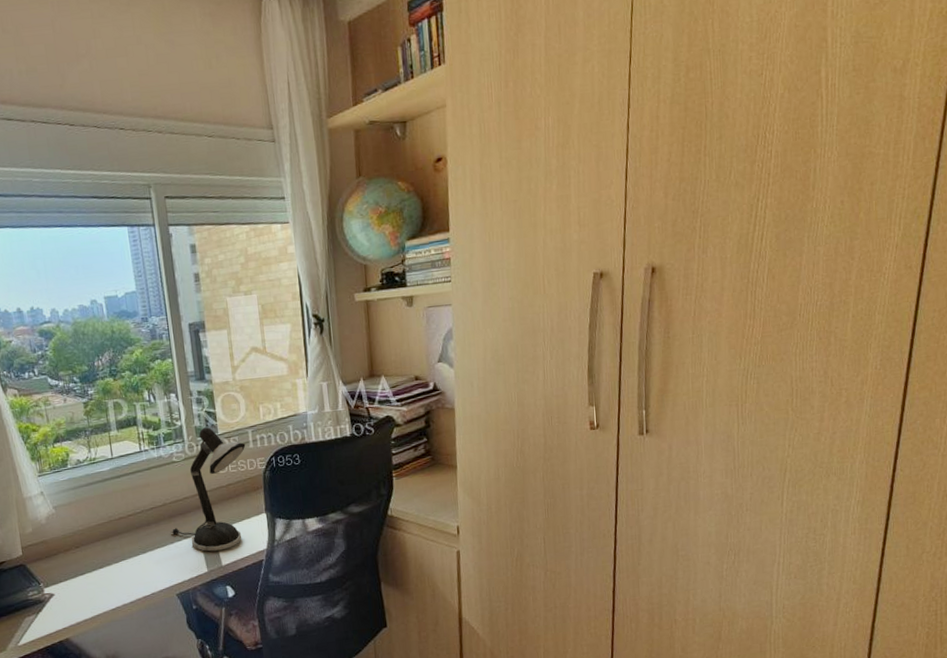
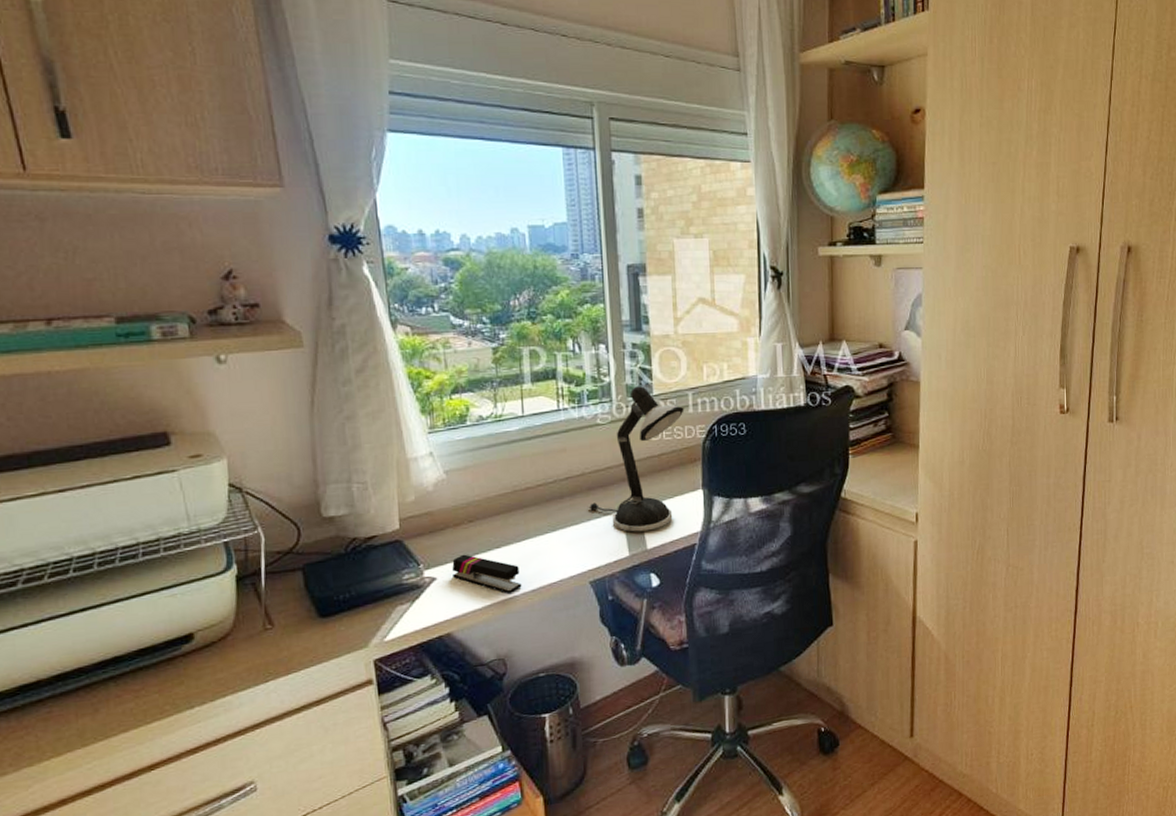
stapler: none [65,574,122,606] -> present [452,554,522,595]

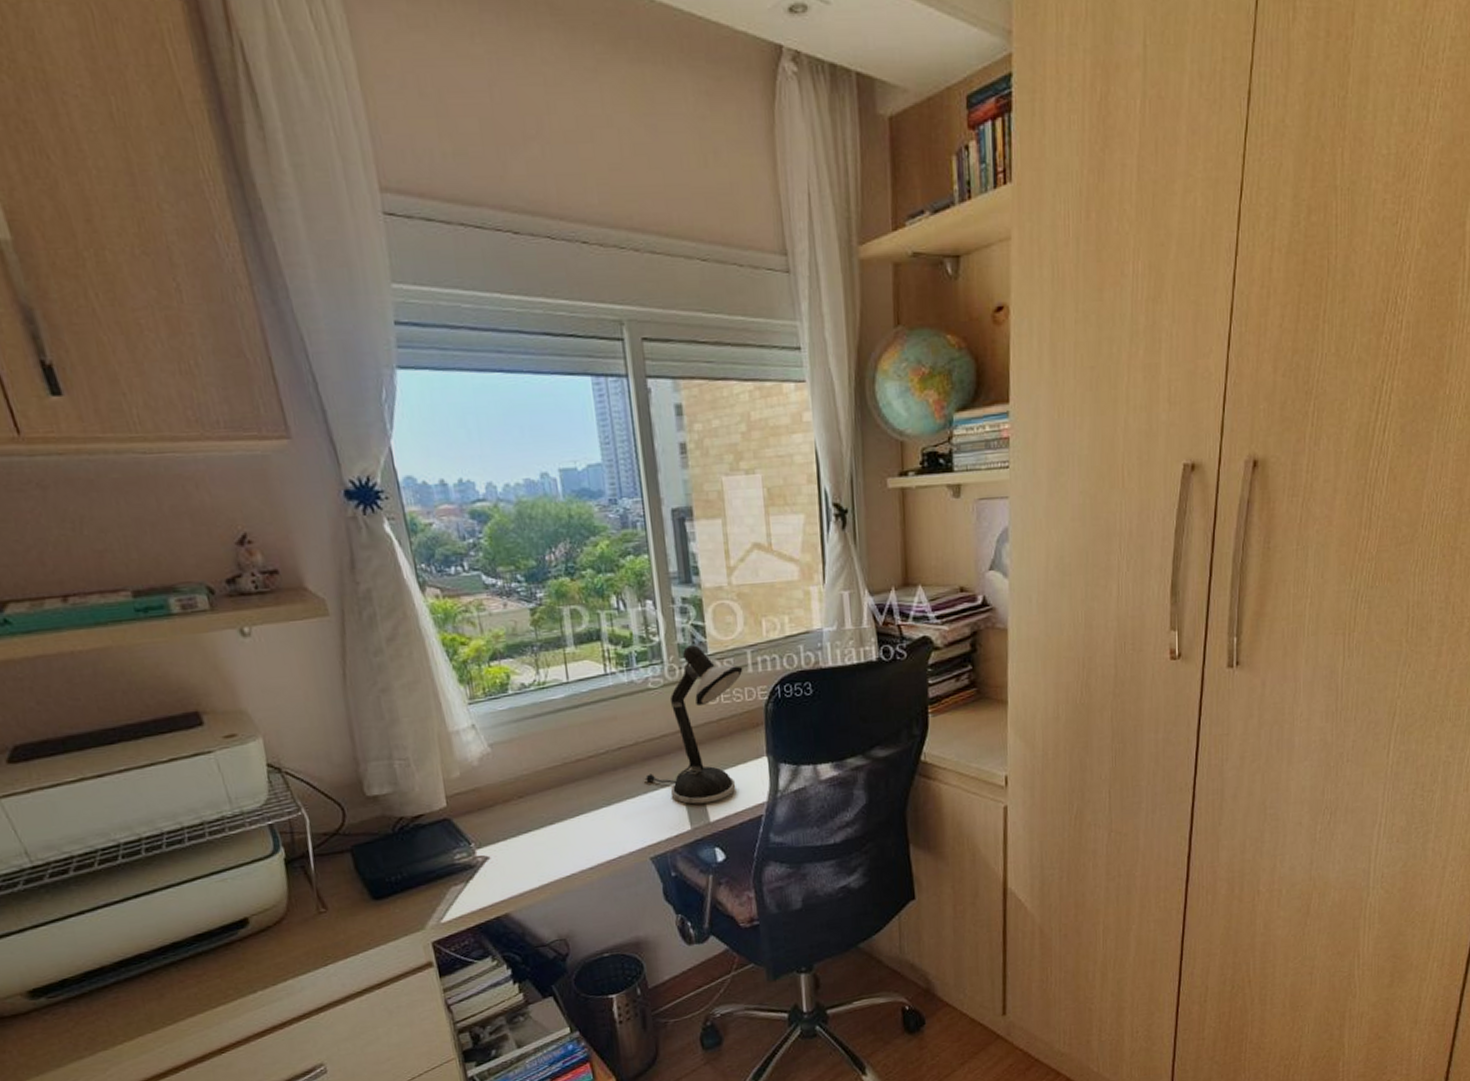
stapler: present [452,554,522,595] -> none [504,831,579,873]

